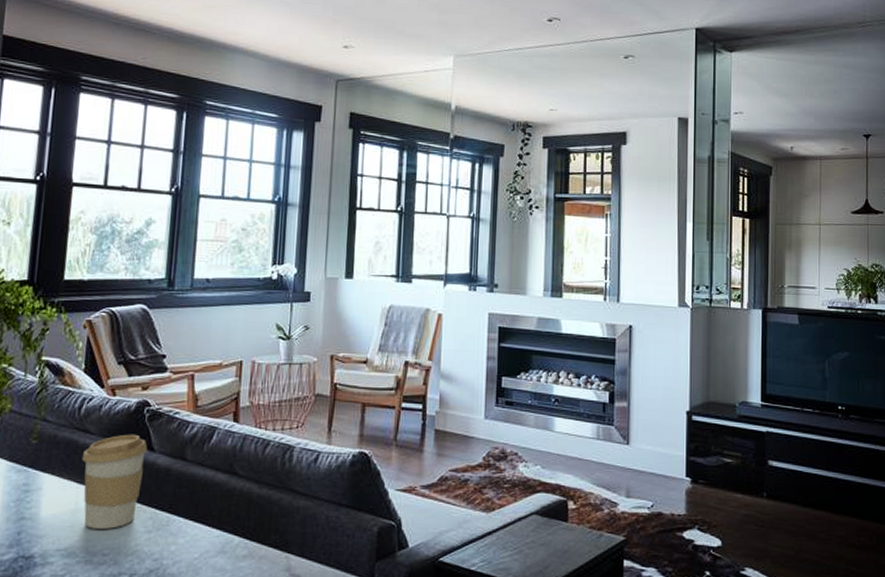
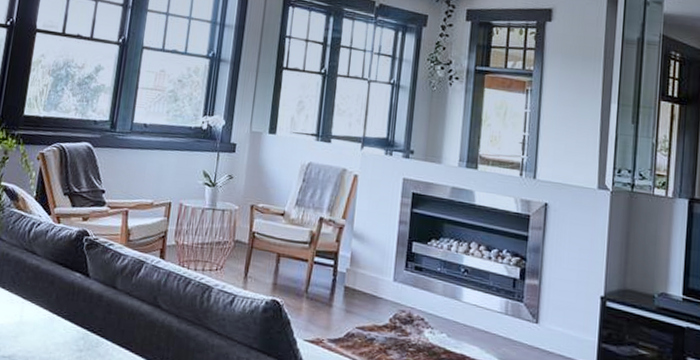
coffee cup: present [81,434,148,529] -> none [27,259,84,344]

